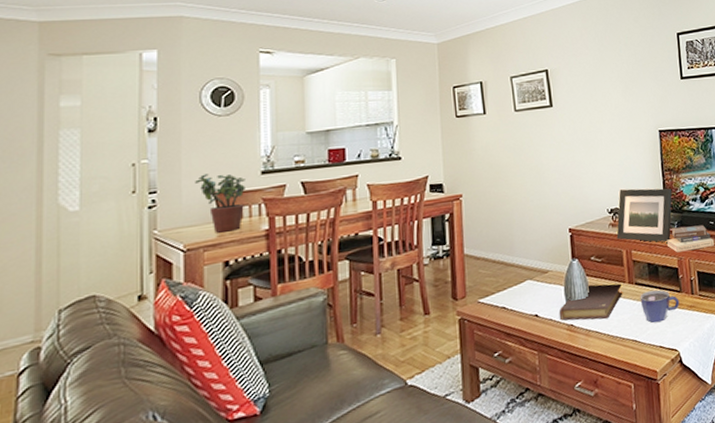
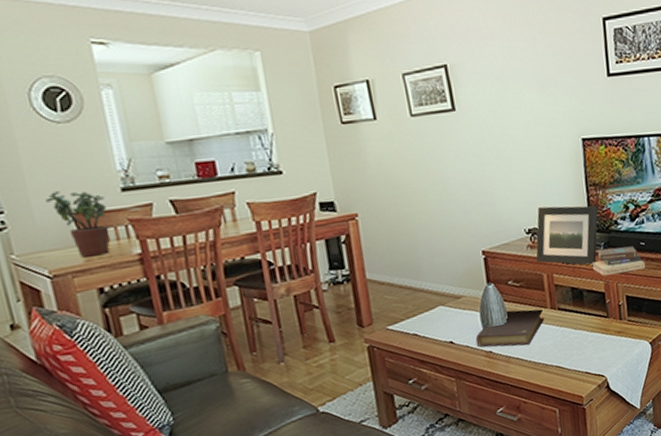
cup: present [639,289,680,324] -> none [563,315,607,350]

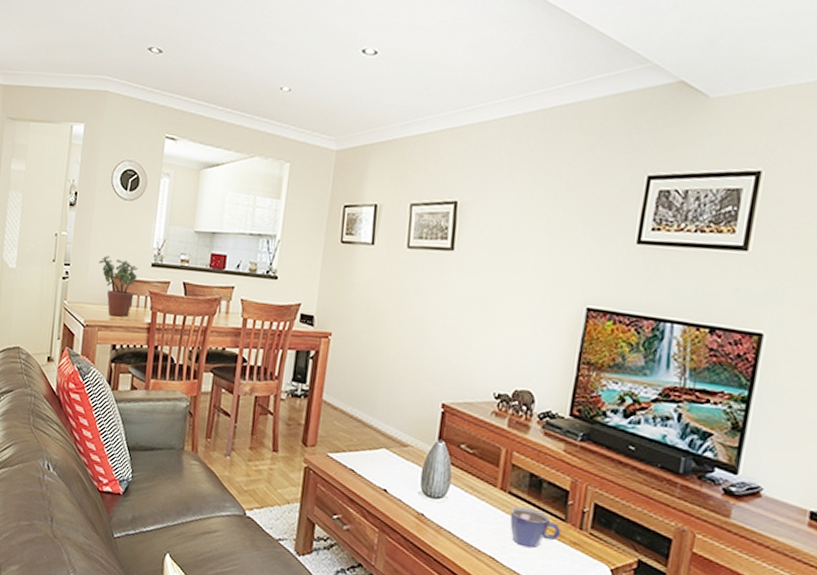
book: present [475,309,544,348] -> none [409,476,492,522]
picture frame: present [536,205,598,265] -> none [498,373,587,455]
cup: none [563,315,607,350] -> present [509,506,562,549]
books: present [591,246,646,277] -> none [561,439,630,479]

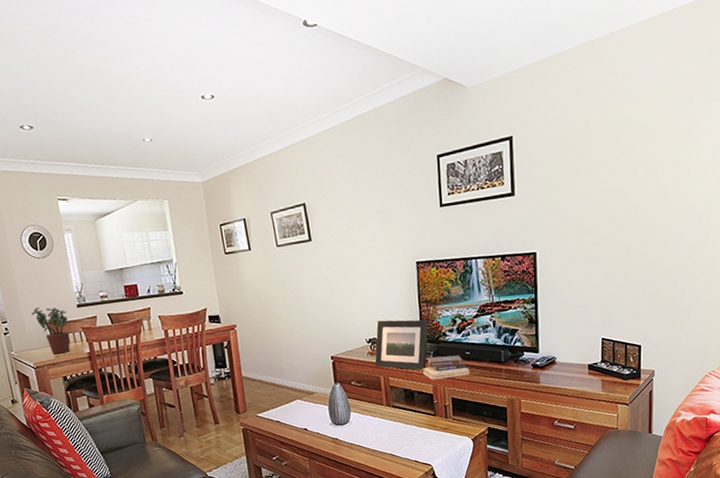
picture frame: none [498,373,587,455] -> present [375,319,429,371]
cup: present [509,506,562,549] -> none [396,412,434,441]
books: none [561,439,630,479] -> present [422,355,470,380]

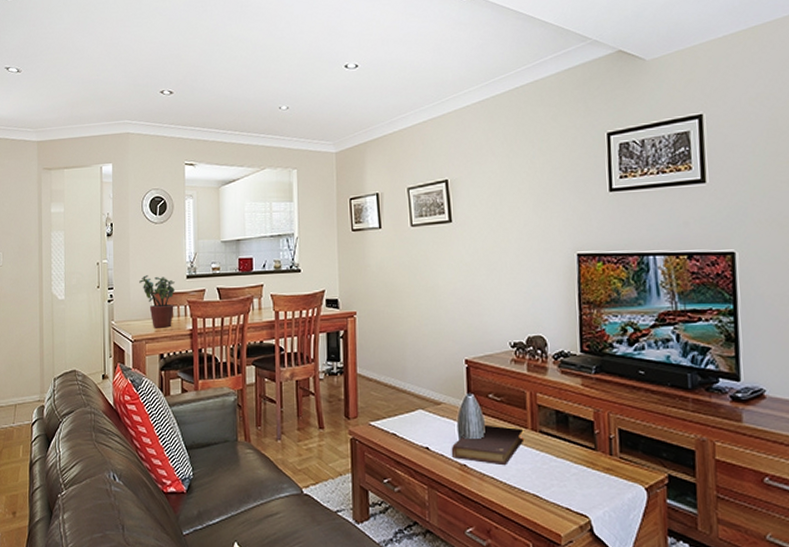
book: none [324,405,381,436] -> present [451,424,524,466]
picture frame: present [375,319,429,371] -> none [519,321,591,389]
books: present [422,355,470,380] -> none [580,372,645,403]

